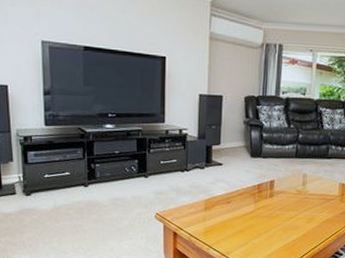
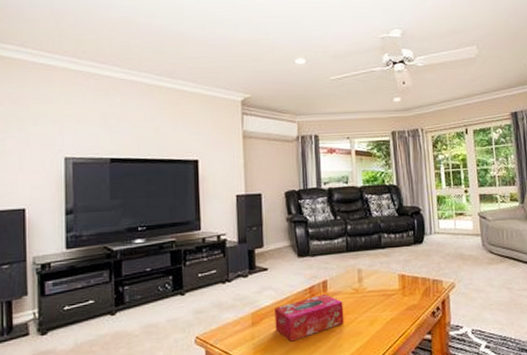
tissue box: none [225,192,286,227] -> present [274,294,344,342]

